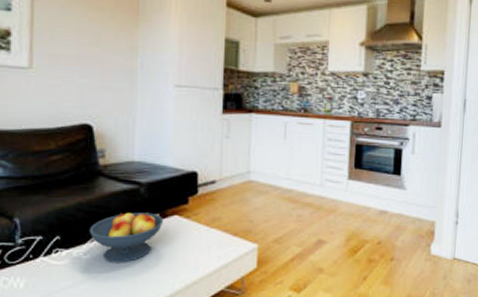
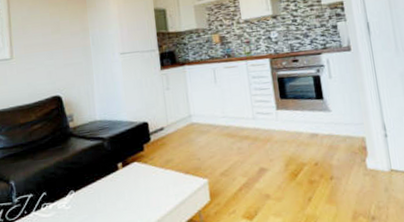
fruit bowl: present [89,212,164,263] -> none [67,162,126,211]

